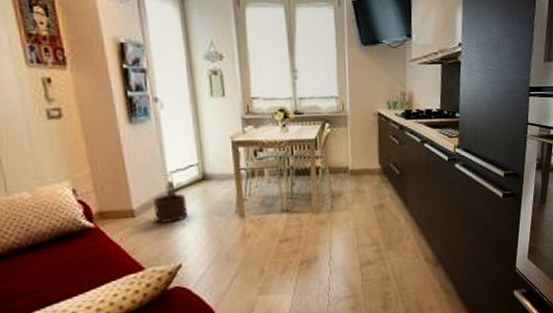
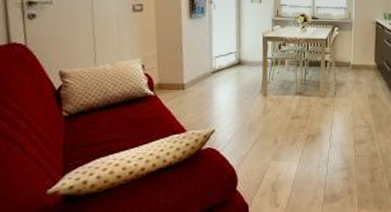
wooden bucket: present [153,181,188,224] -> none [199,64,225,97]

